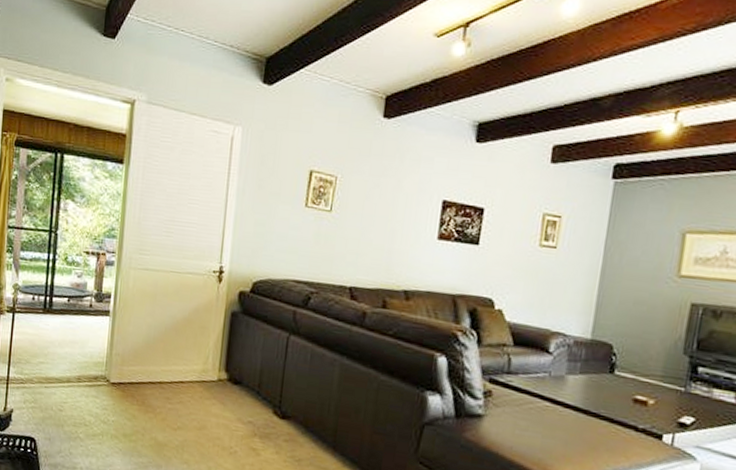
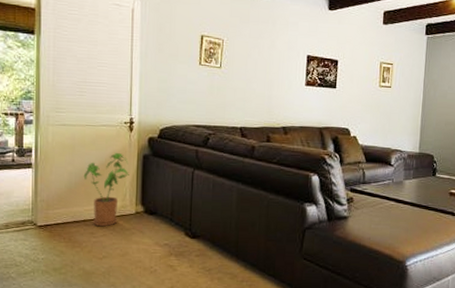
house plant: none [163,305,214,393] -> present [83,152,129,227]

